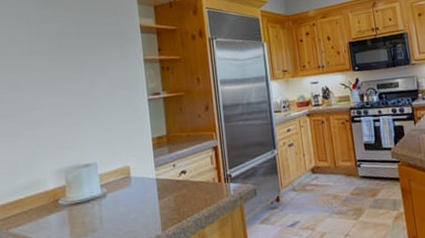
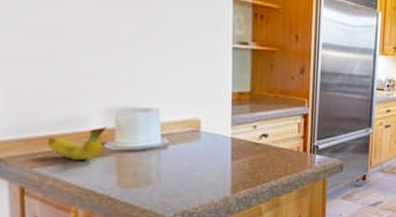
fruit: none [17,185,59,218] -> present [48,127,106,160]

